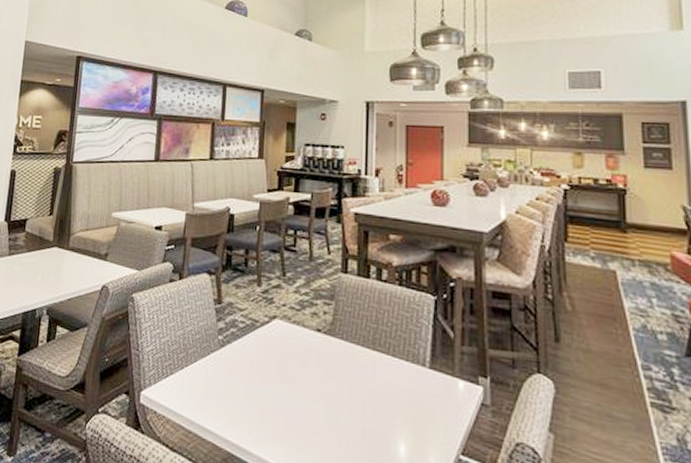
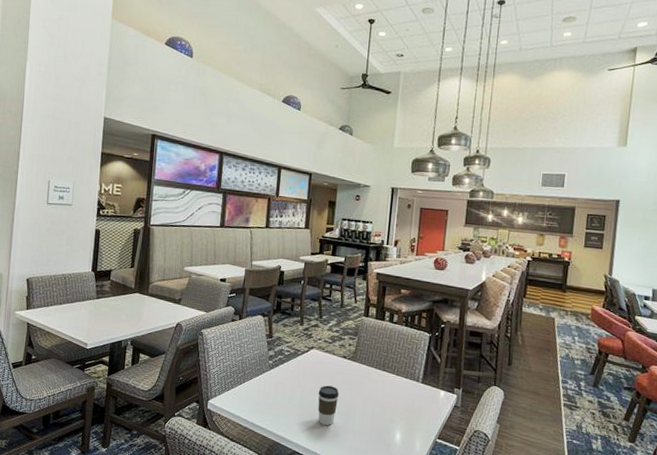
coffee cup: none [285,371,315,430] -> present [317,385,340,425]

